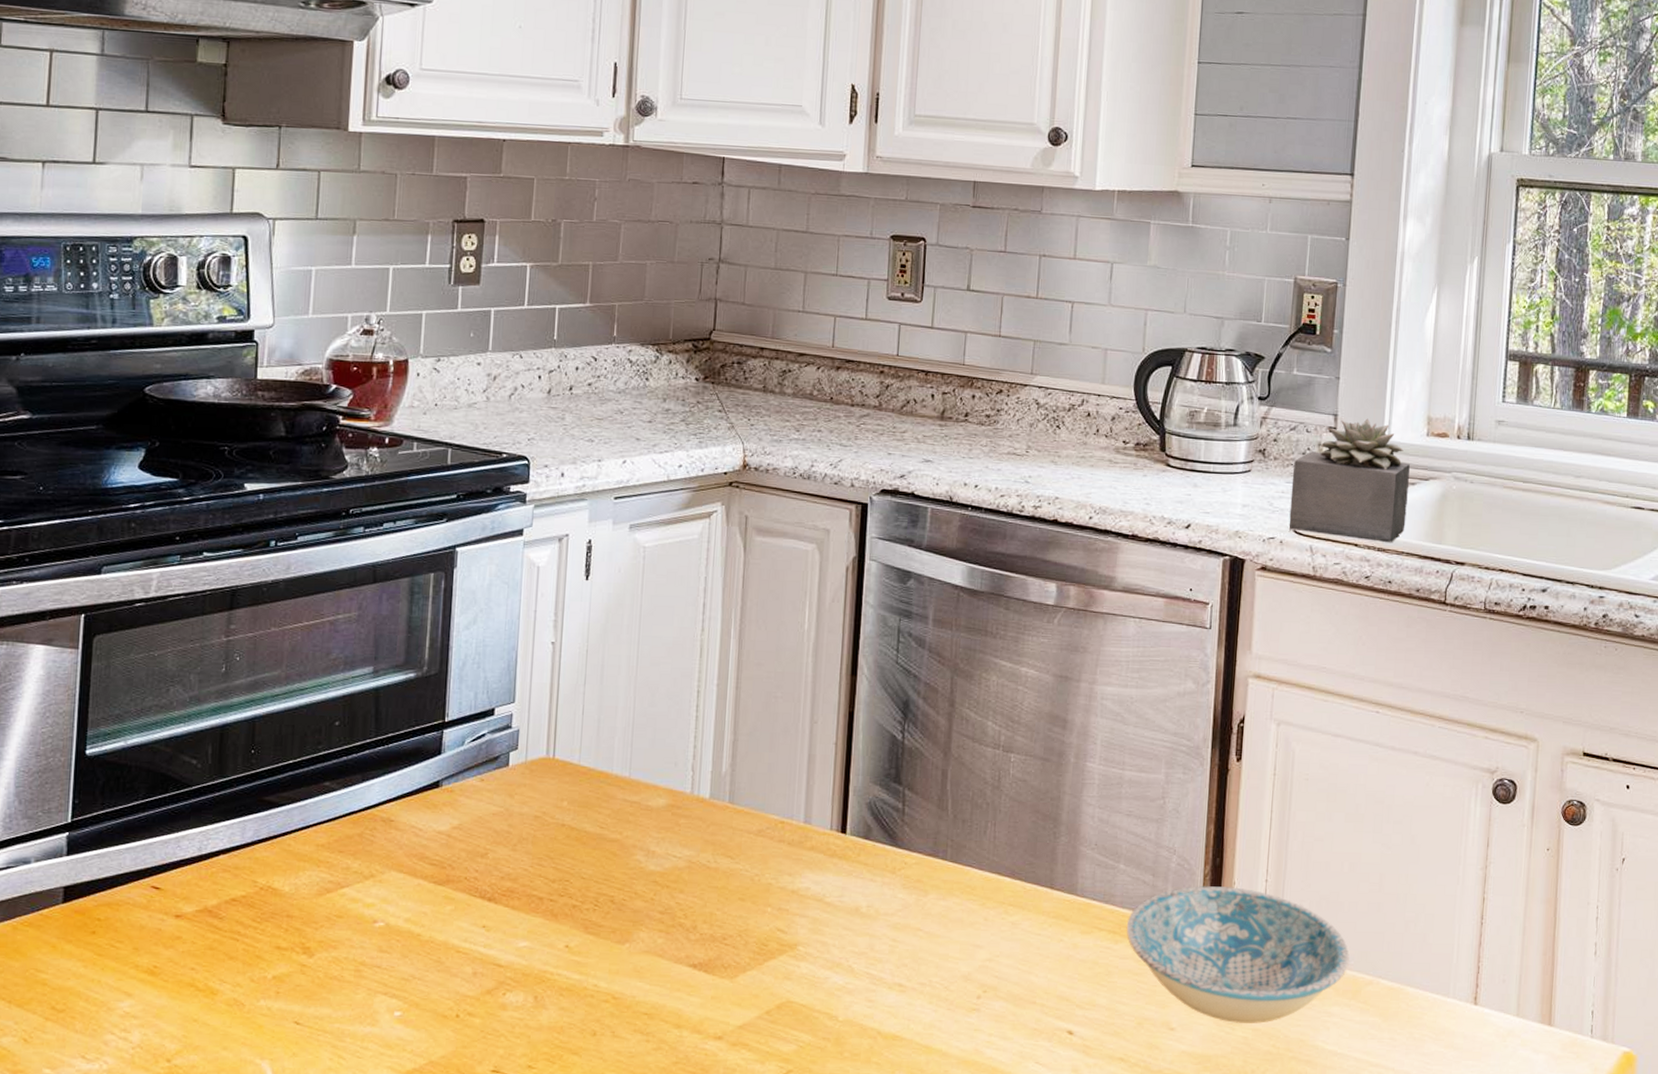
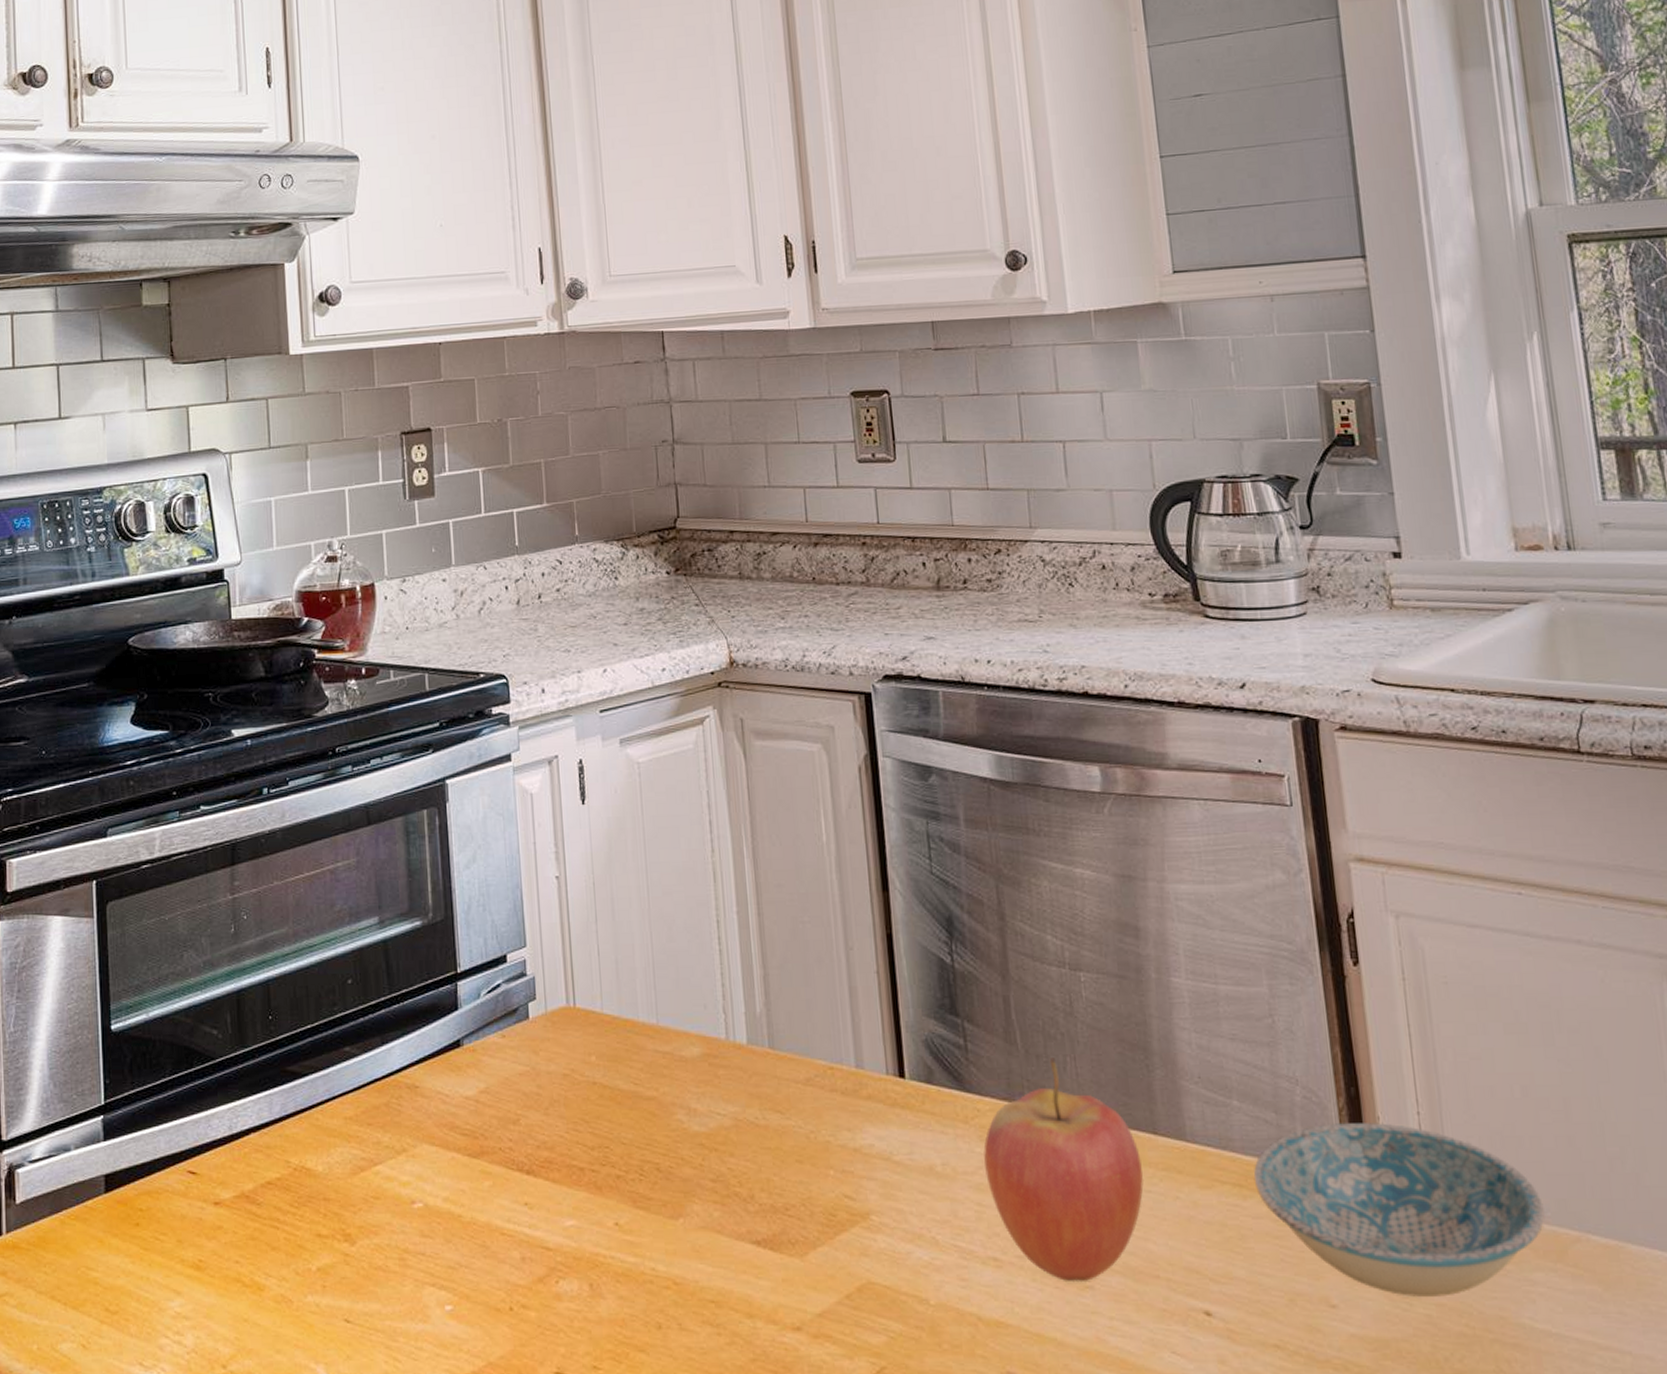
fruit: none [903,823,1037,1006] -> present [983,1058,1144,1283]
succulent plant: present [1288,418,1410,543] -> none [1357,537,1510,685]

